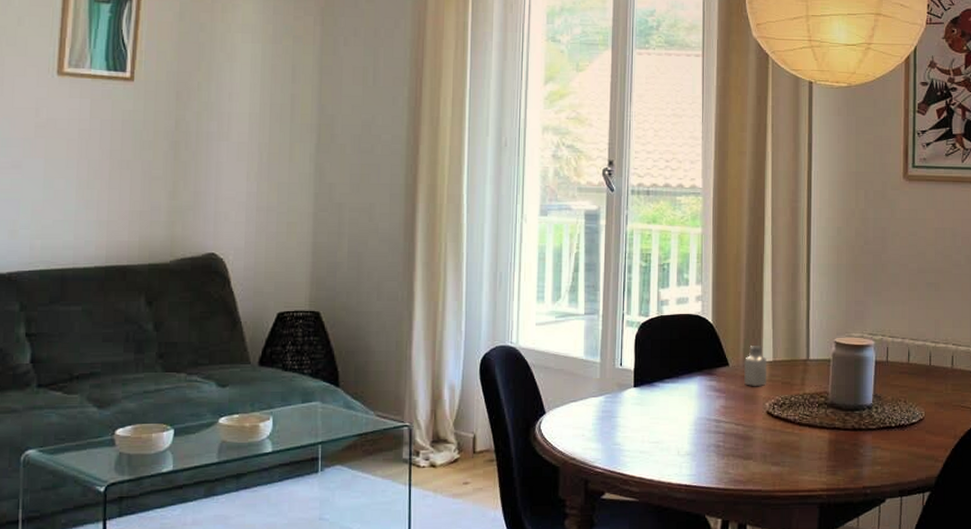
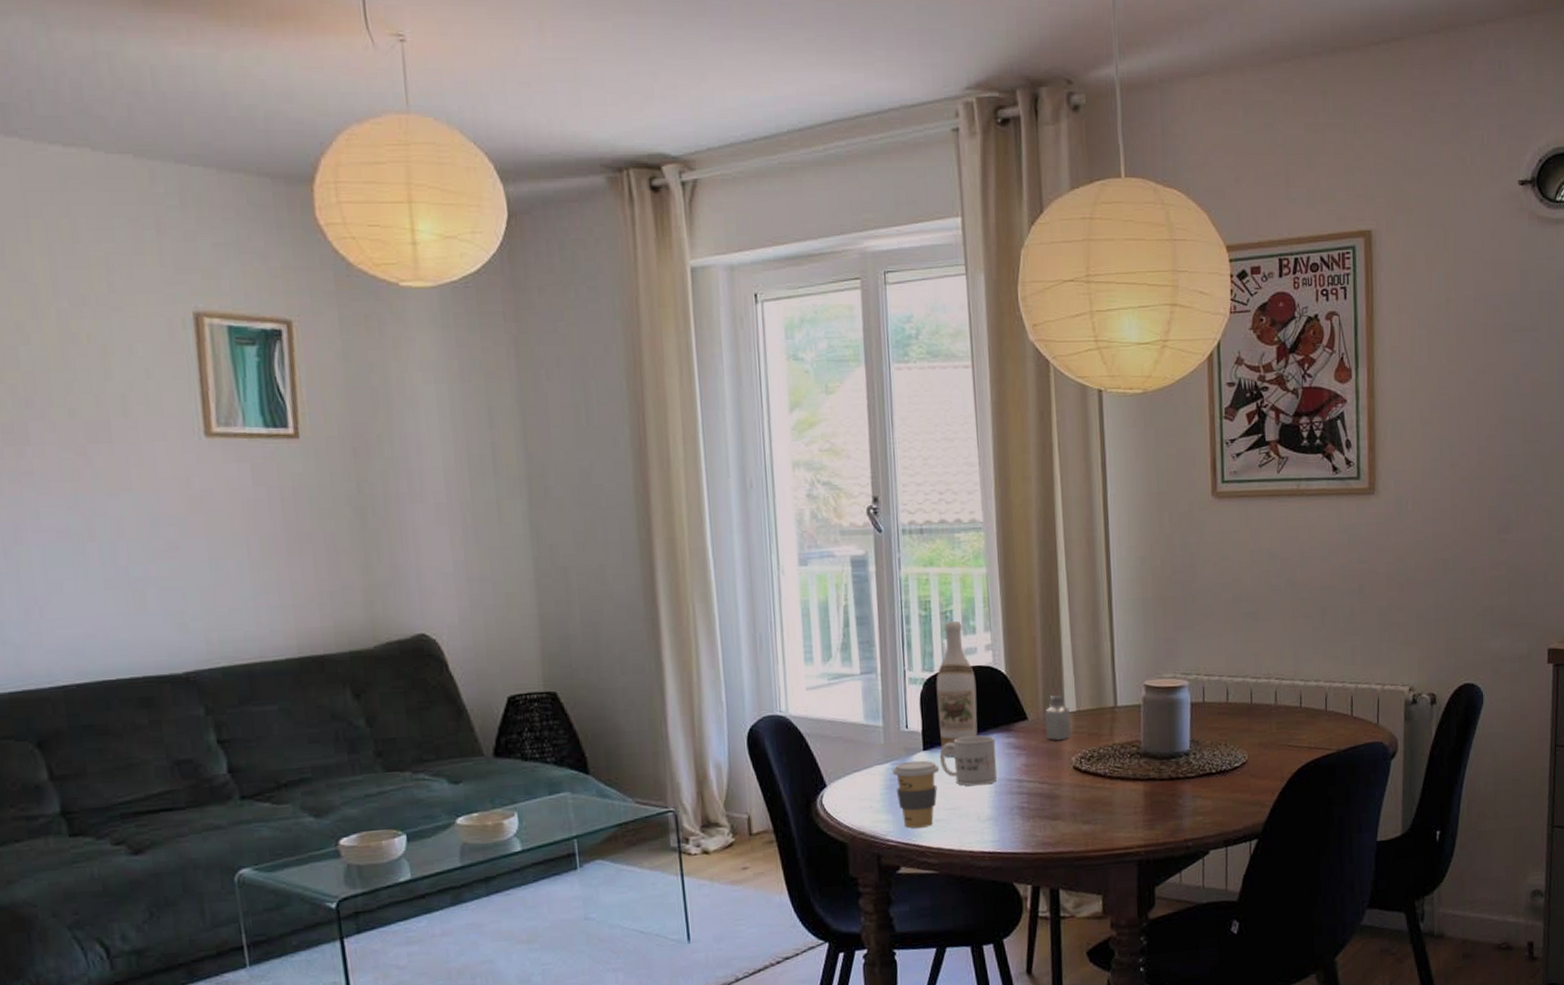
coffee cup: none [605,396,647,458] -> present [893,760,940,829]
mug: none [648,377,699,423] -> present [939,735,997,786]
wine bottle: none [649,274,685,394] -> present [936,621,978,757]

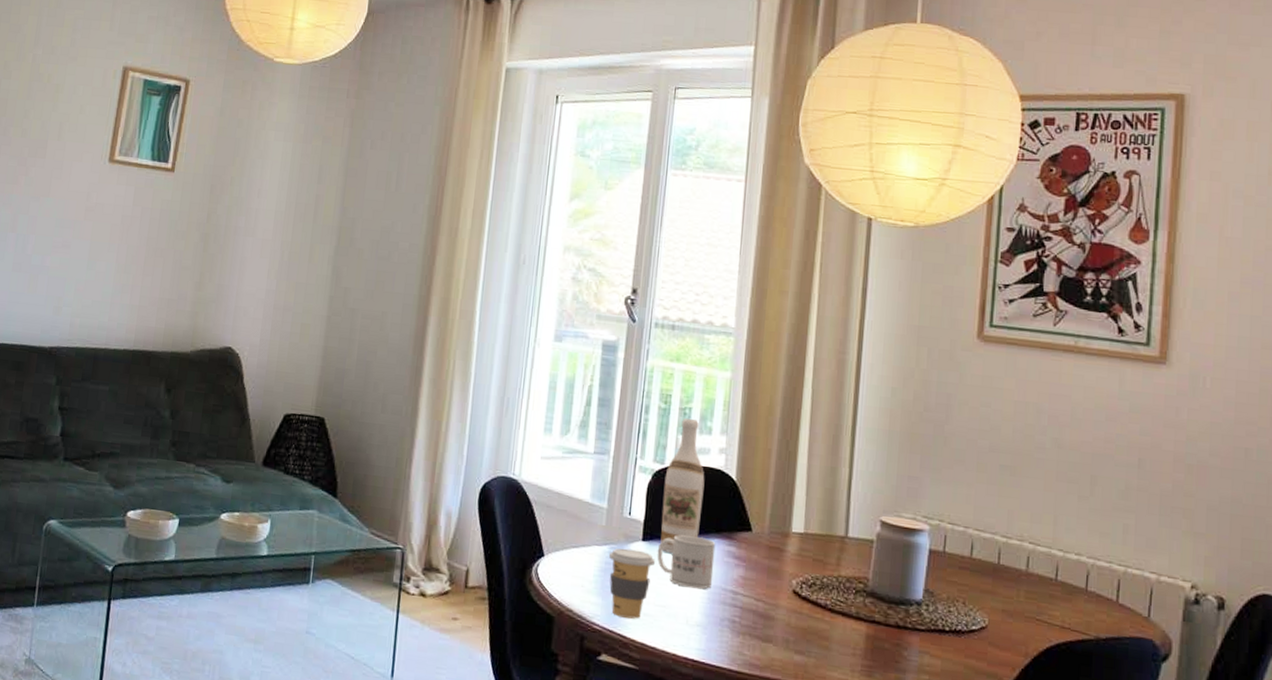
saltshaker: present [1044,695,1072,741] -> none [768,512,798,561]

